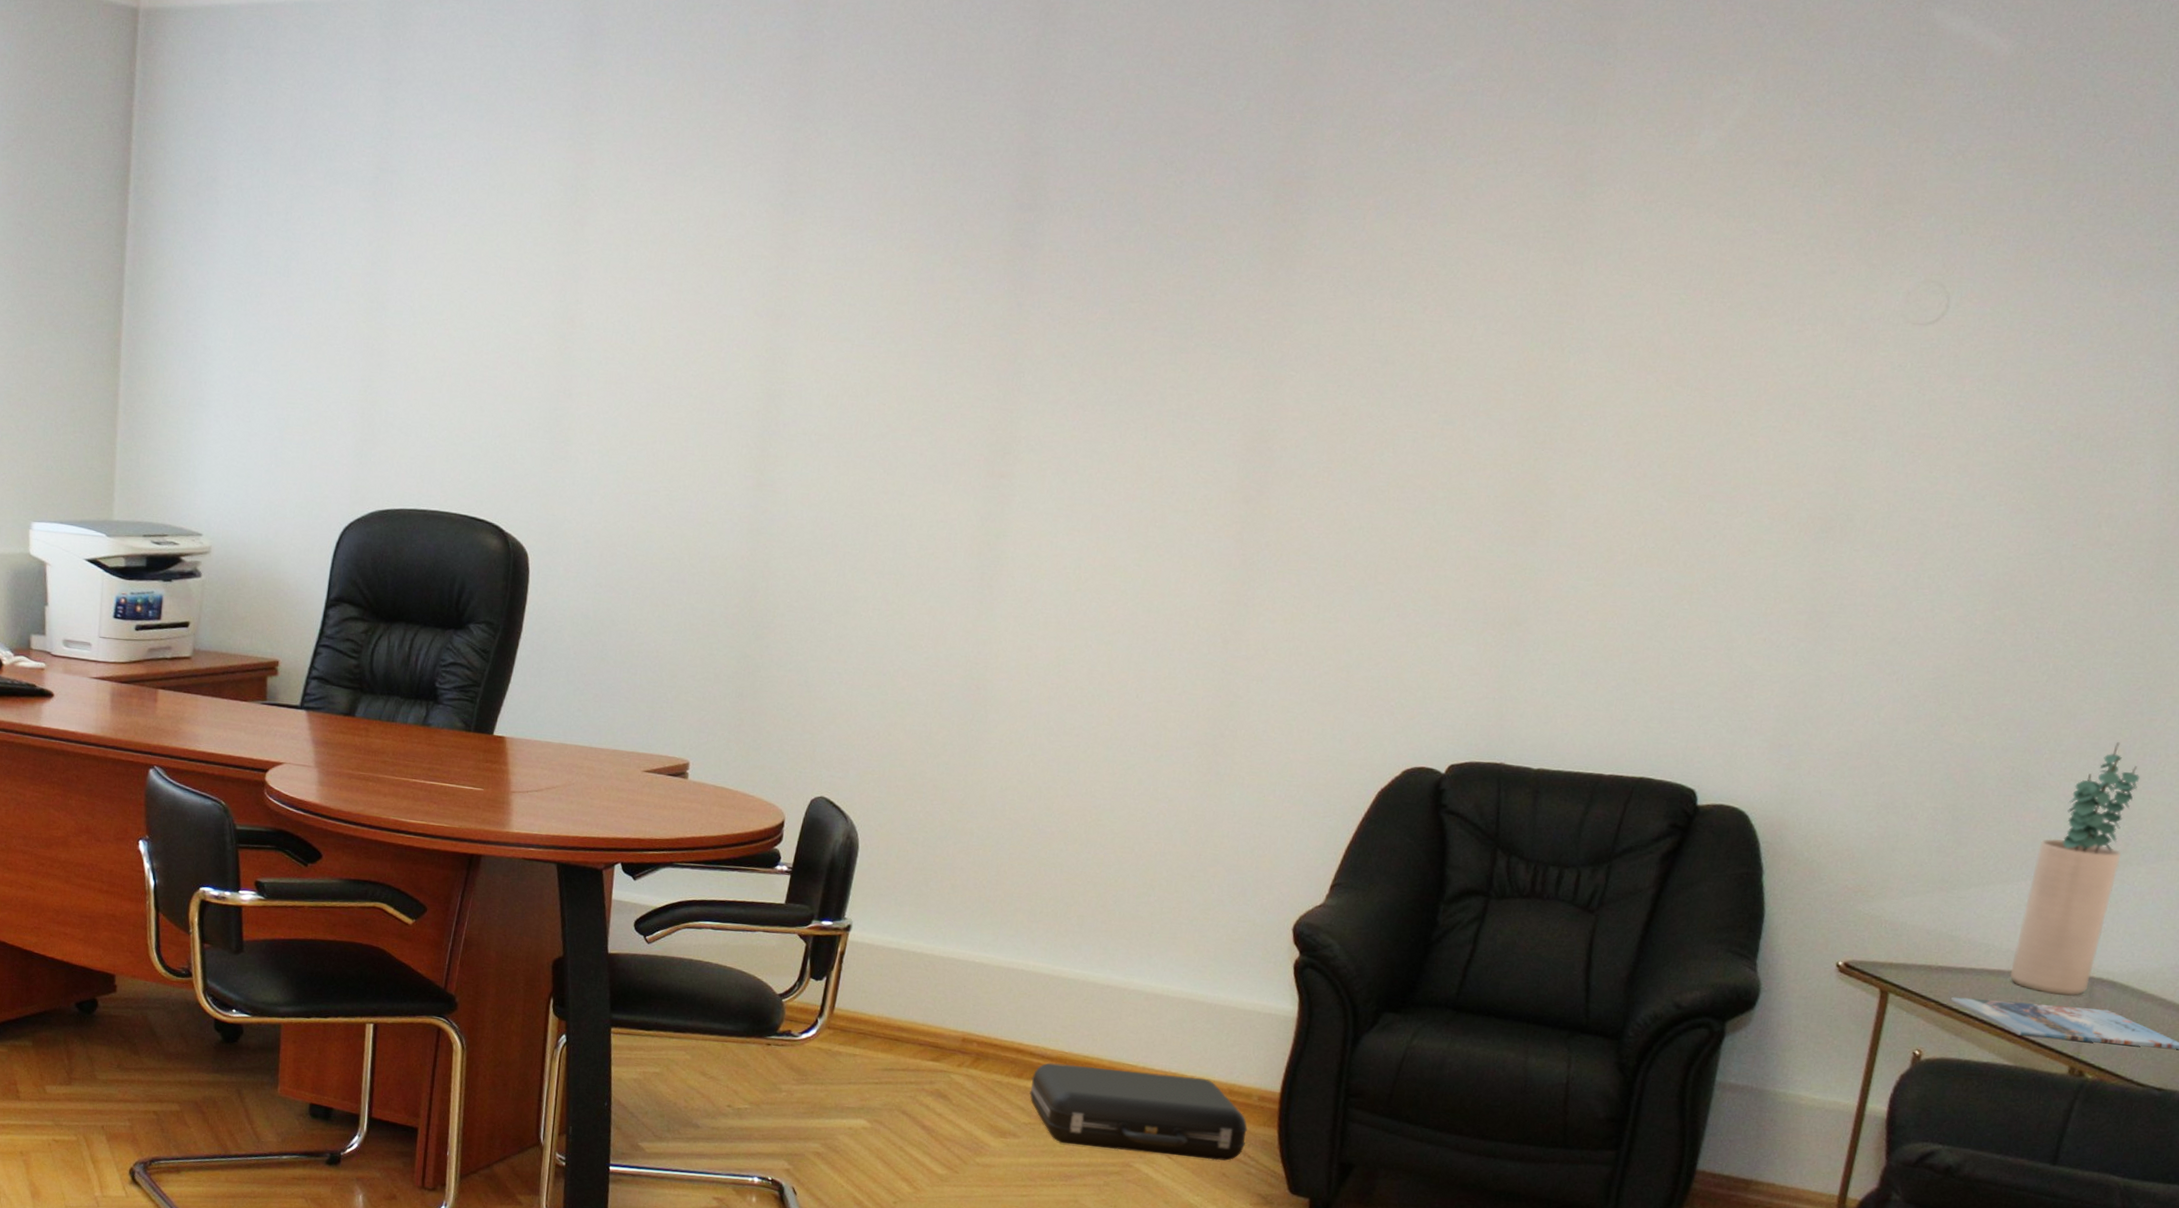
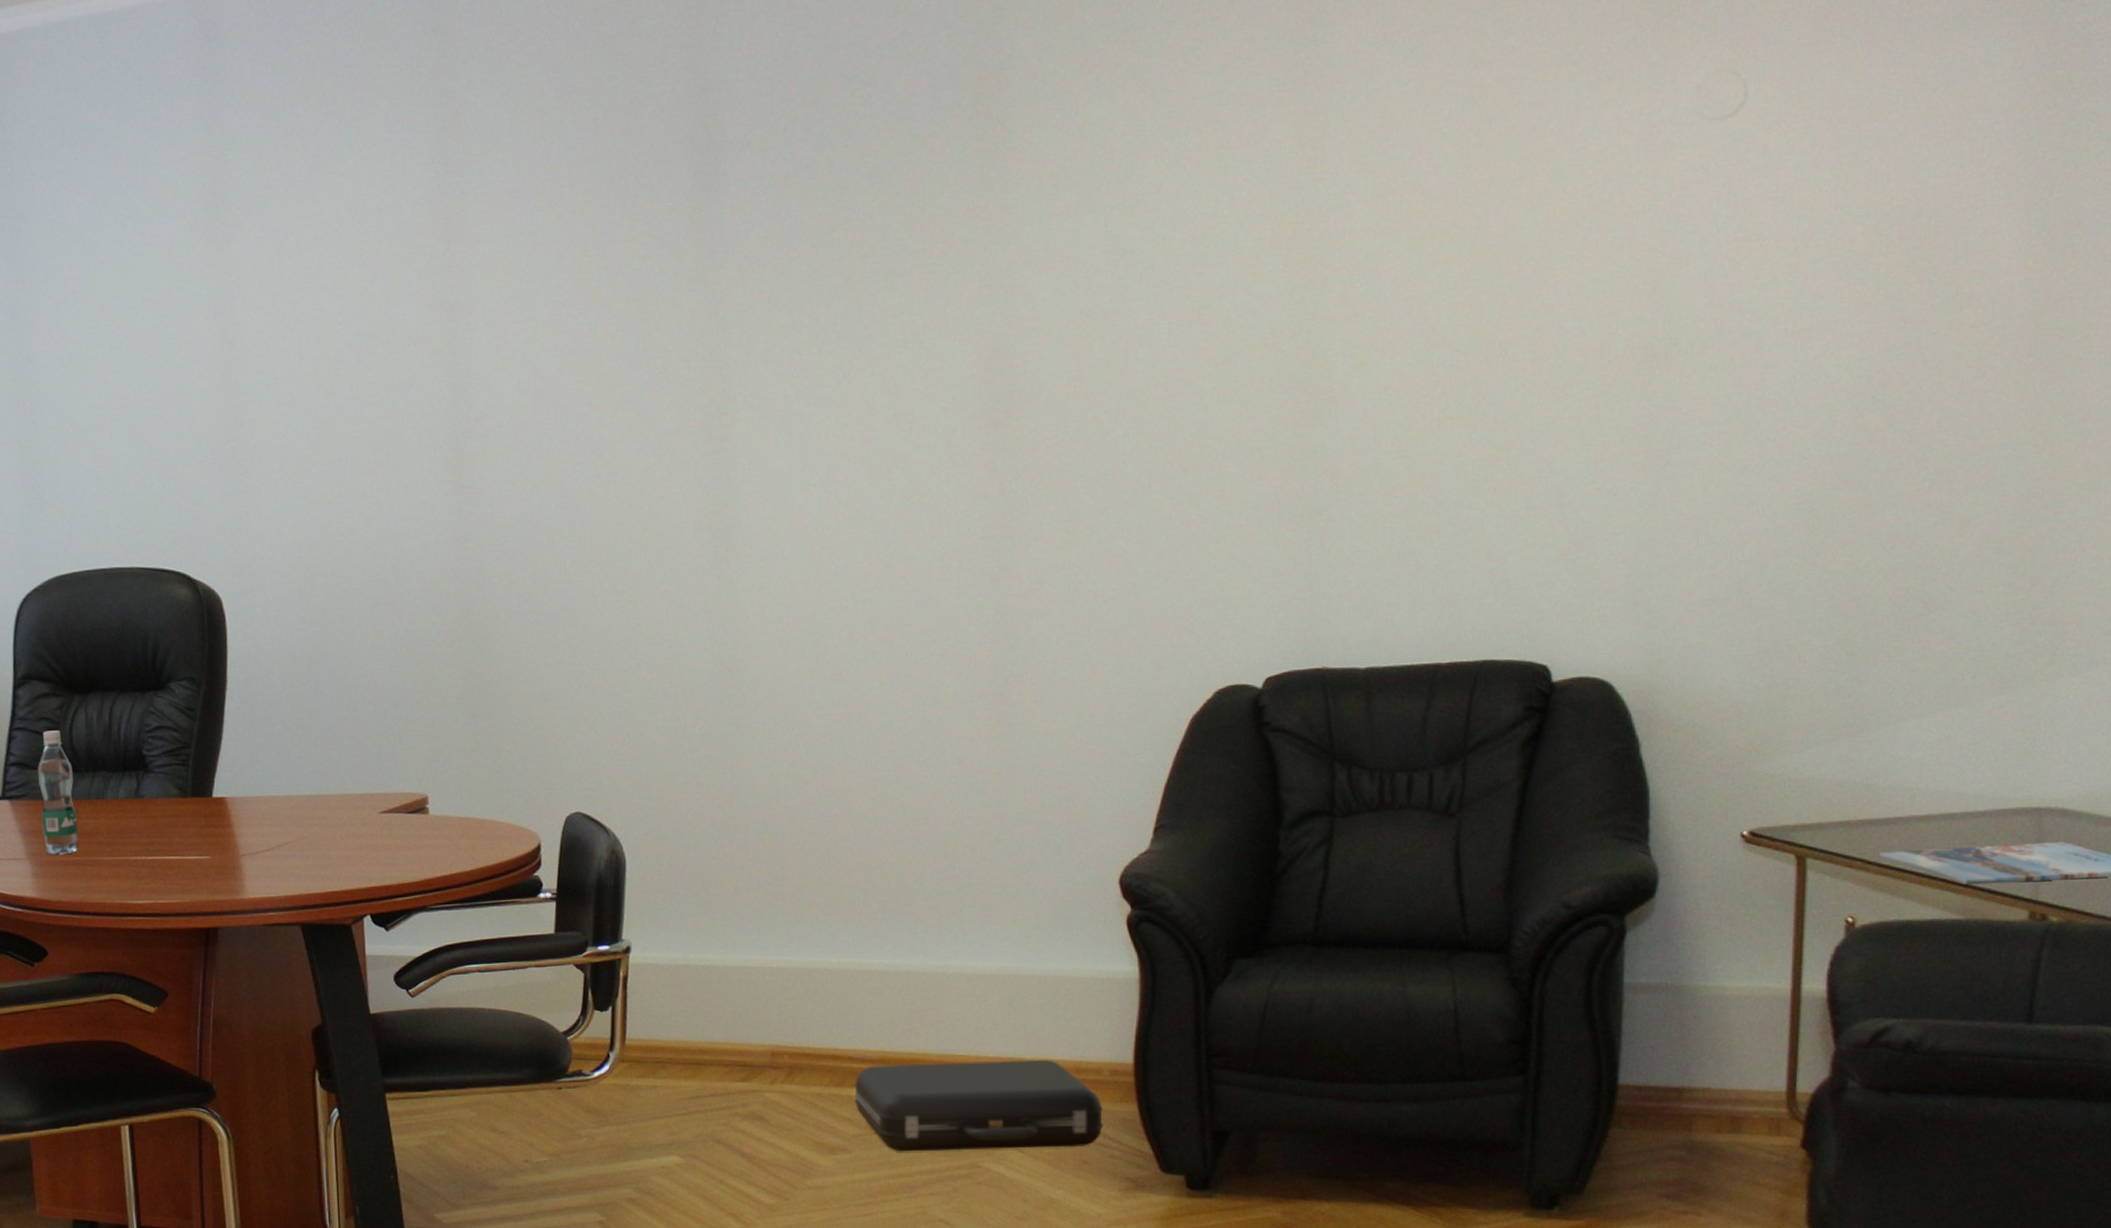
bottle: none [333,651,369,768] -> present [37,730,79,855]
vase: present [2010,742,2140,996] -> none [1942,543,2056,833]

